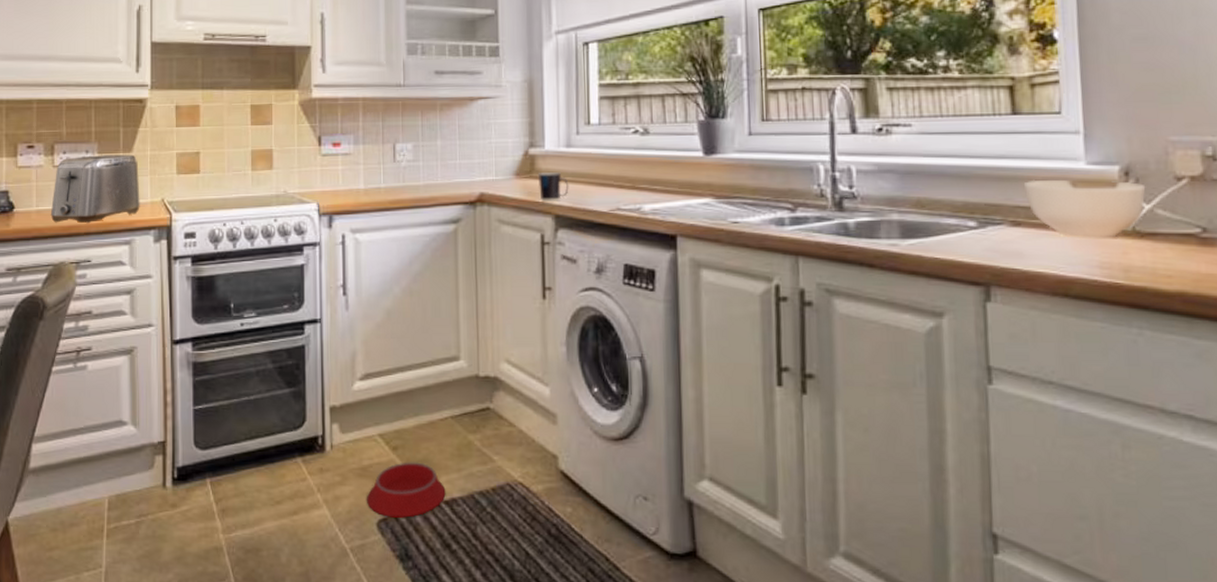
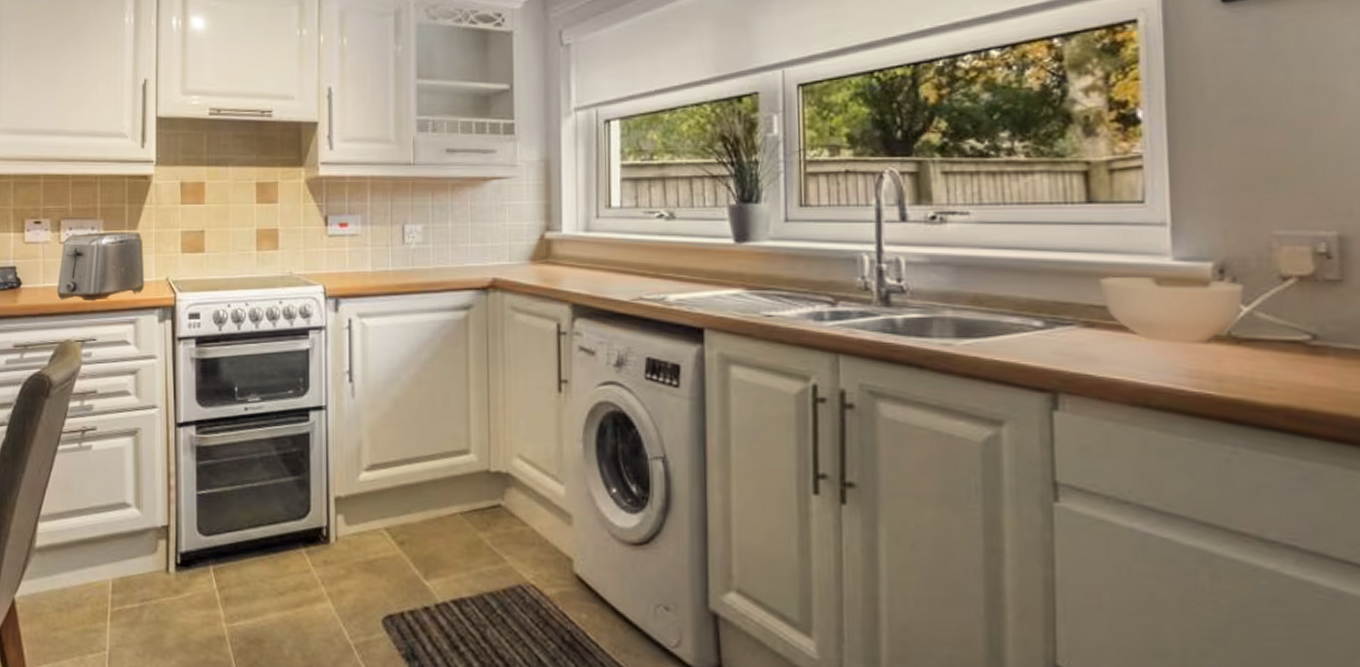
pet bowl: present [366,462,446,518] -> none [371,558,454,616]
mug: present [537,172,569,203] -> none [554,258,588,290]

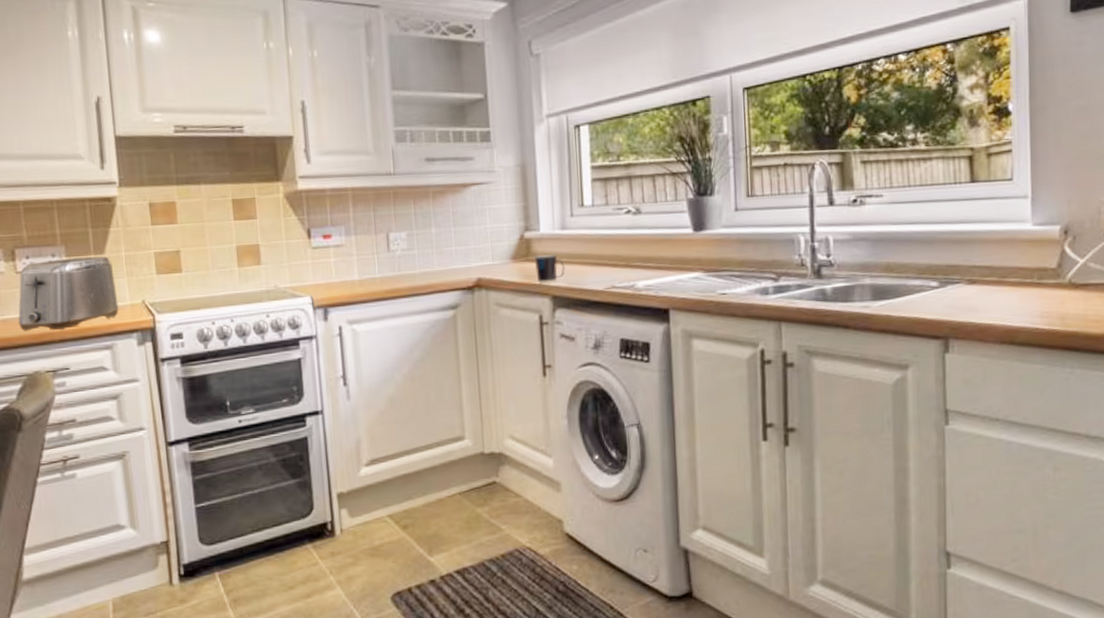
mug: none [554,258,588,290] -> present [534,254,565,284]
bowl: present [1098,276,1245,343] -> none [979,239,1081,292]

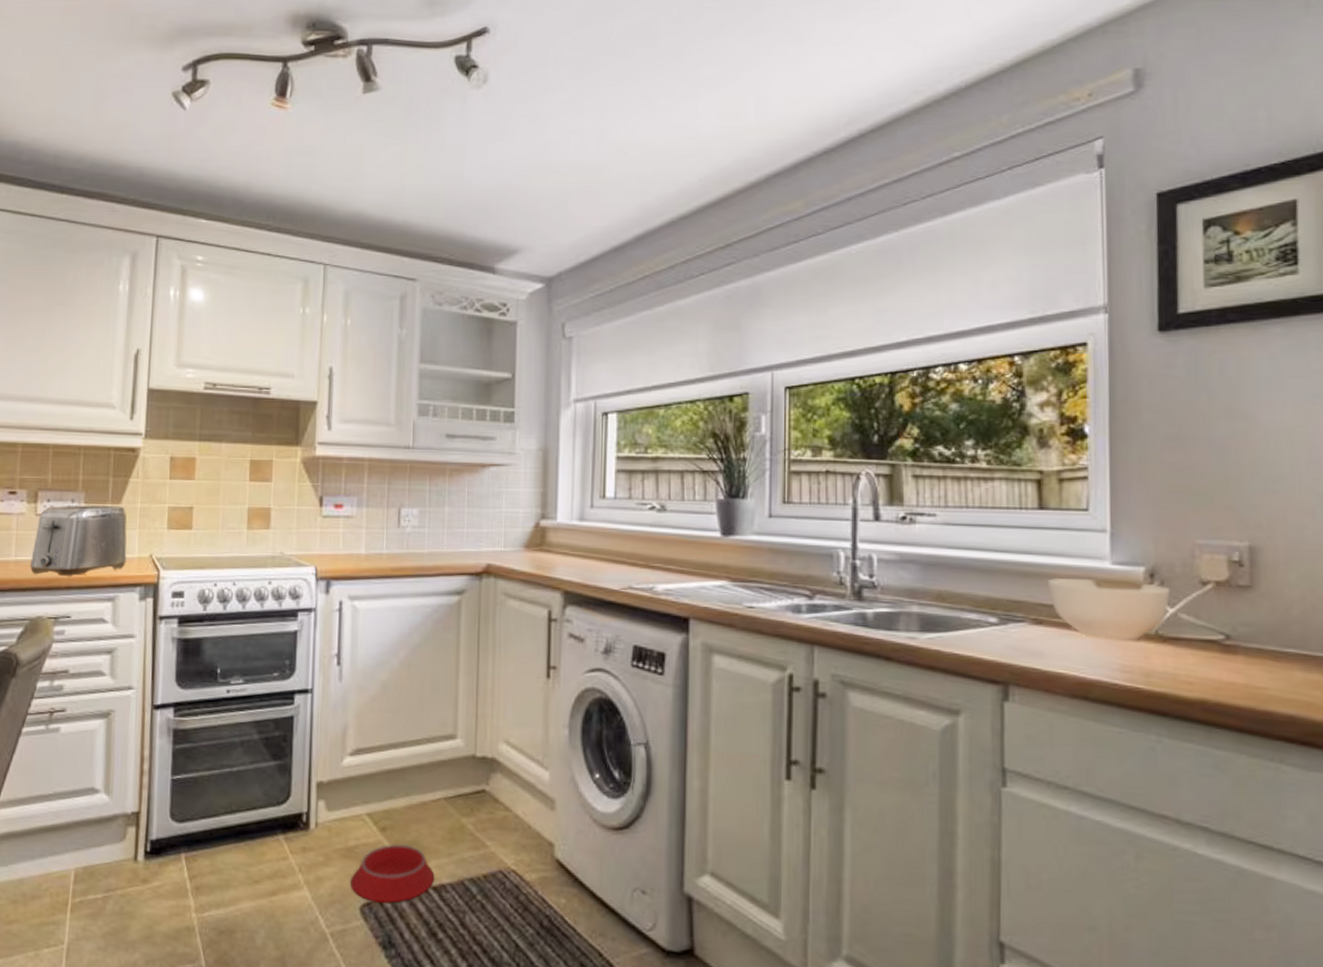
pet bowl: none [379,538,457,591] -> present [350,844,435,903]
mug: present [534,254,565,284] -> none [548,546,580,578]
bowl: none [979,239,1081,292] -> present [1047,577,1171,641]

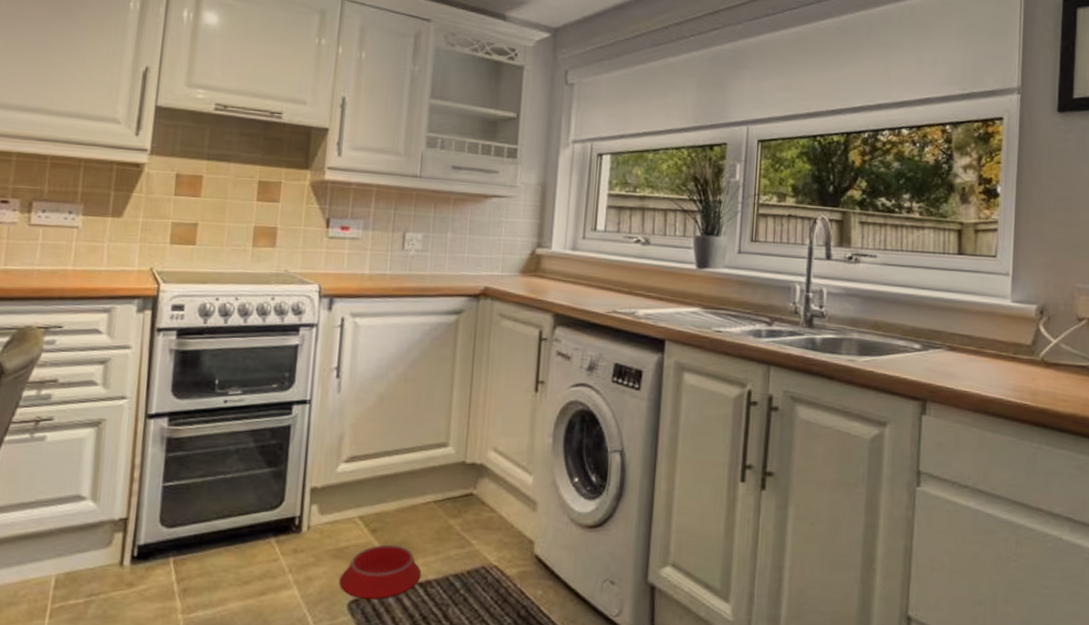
toaster: present [29,505,127,577] -> none [20,217,128,288]
bowl: present [1047,577,1171,641] -> none [961,312,1055,366]

